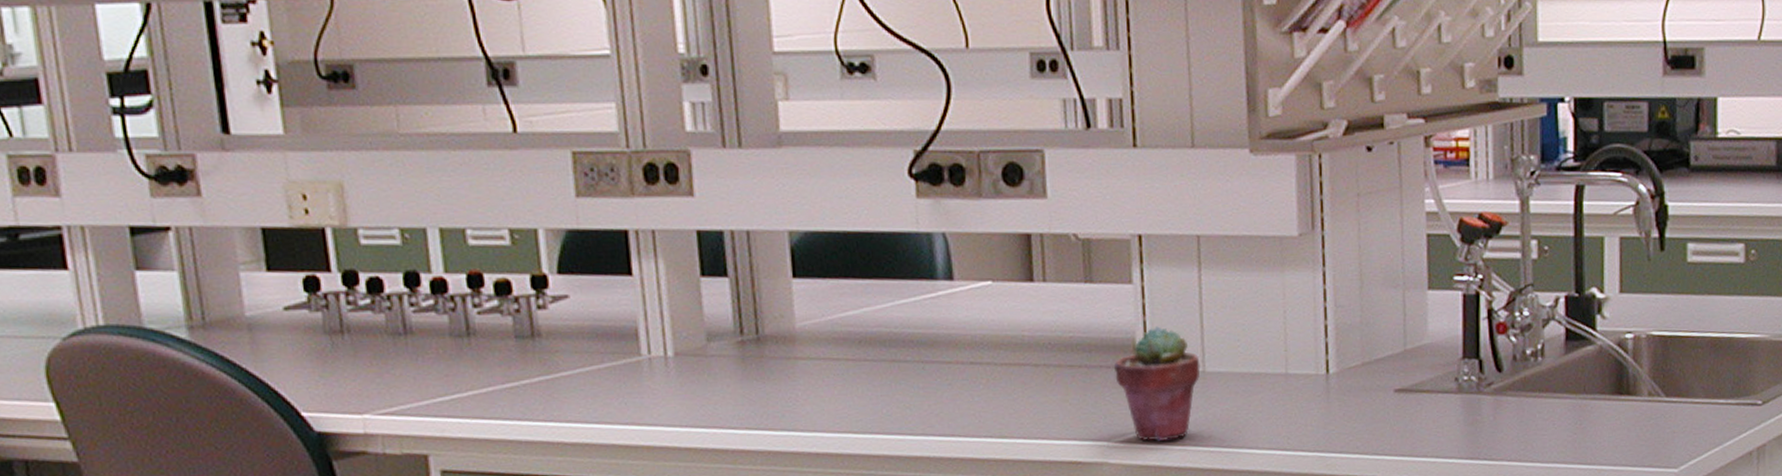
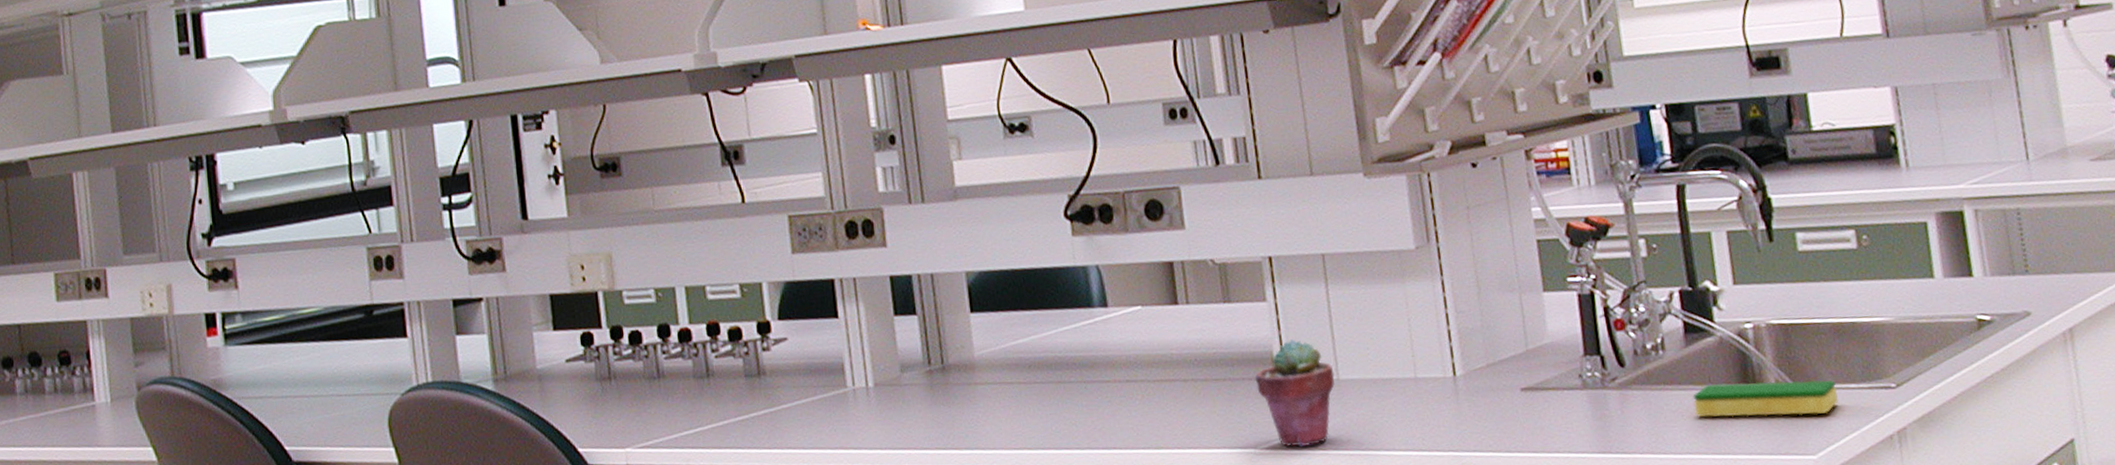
dish sponge: none [1566,393,1707,429] -> present [1693,379,1839,417]

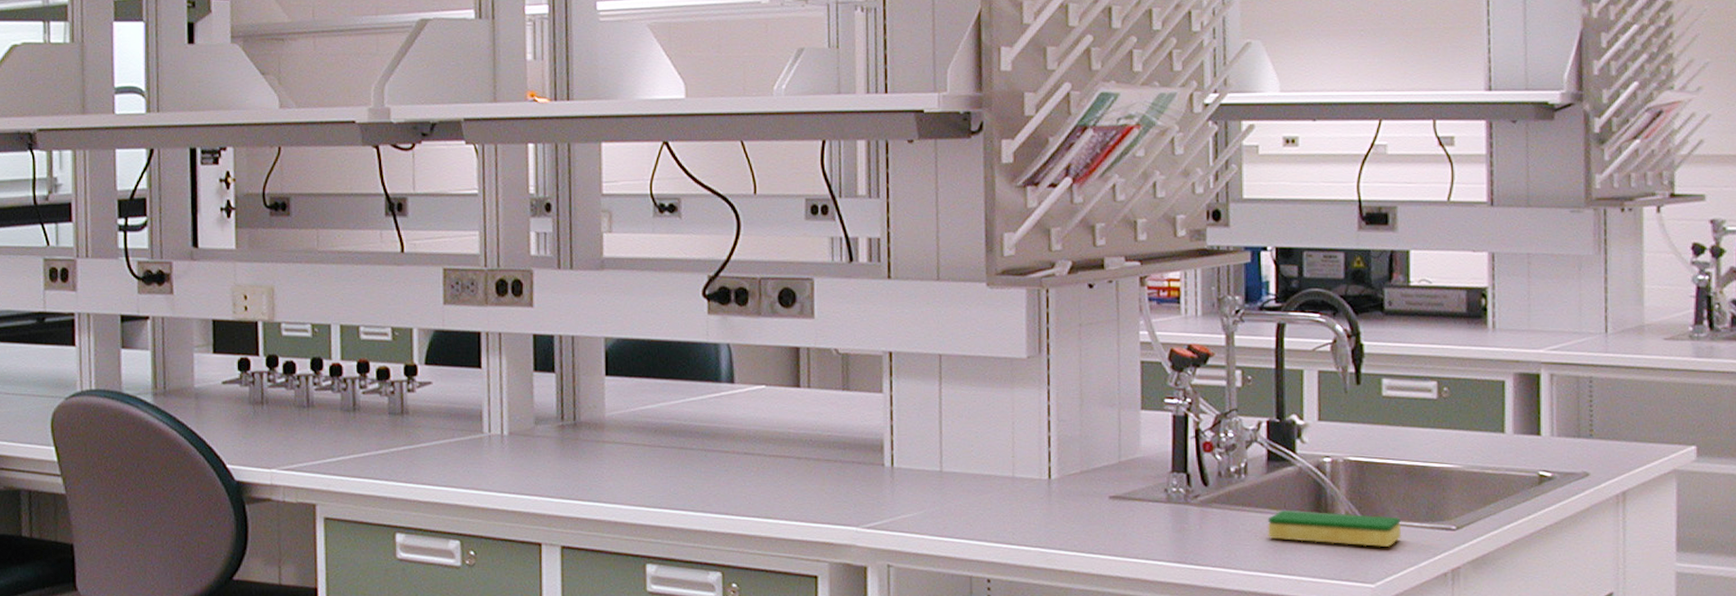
potted succulent: present [1255,339,1335,447] -> none [864,430,938,529]

